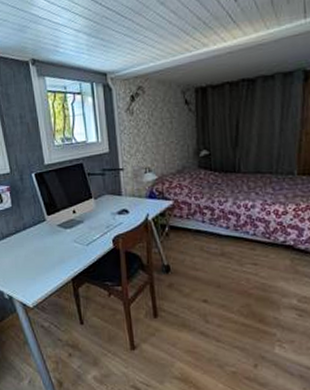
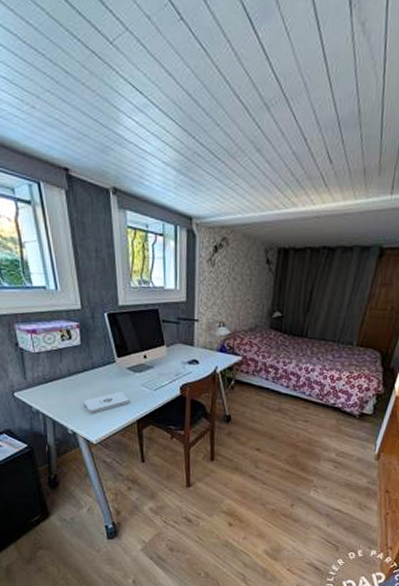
notepad: none [18,250,63,276] -> present [83,391,129,414]

